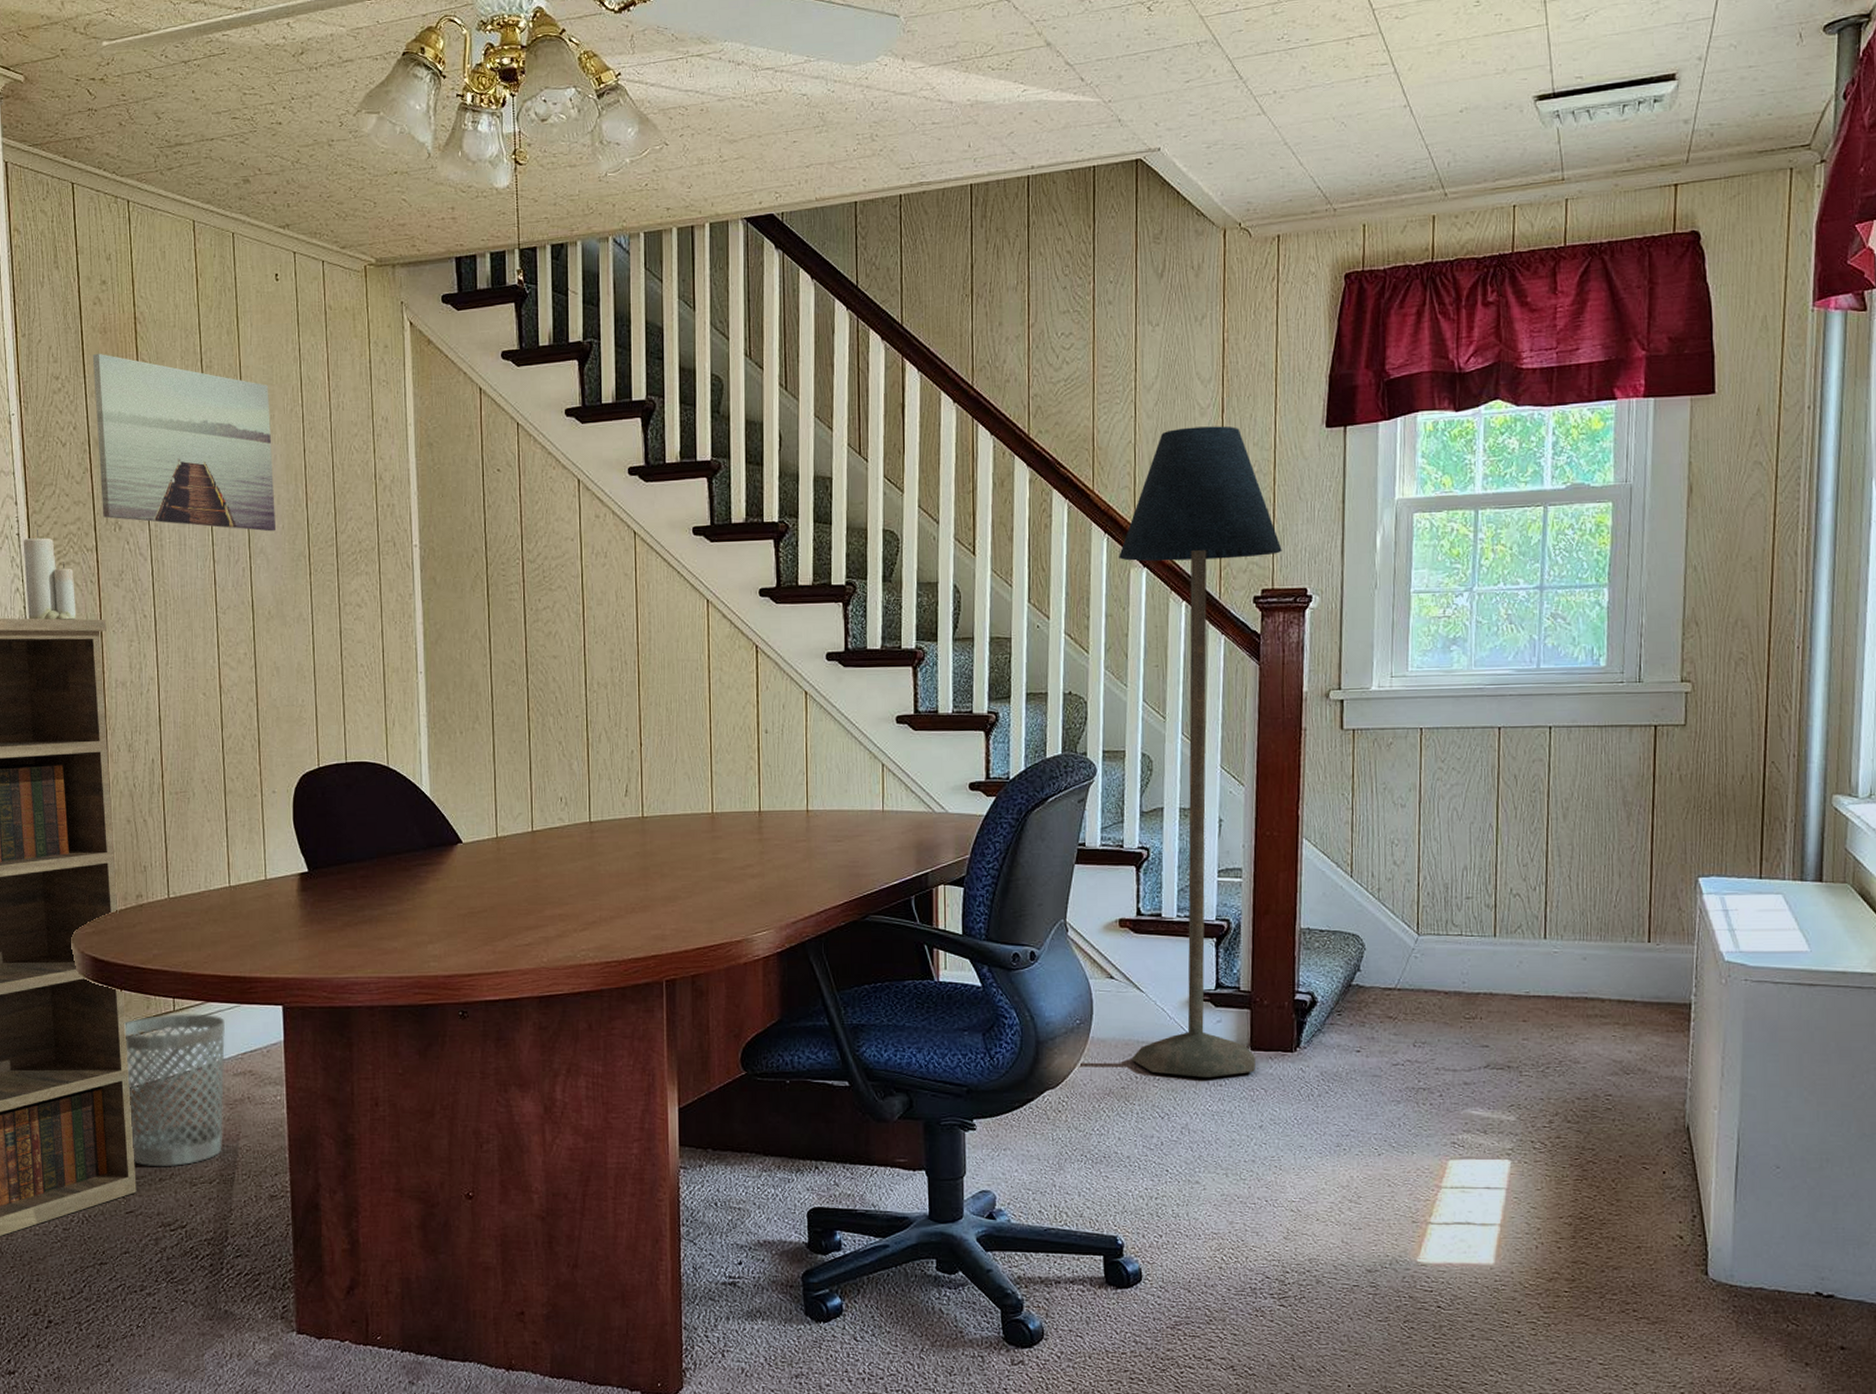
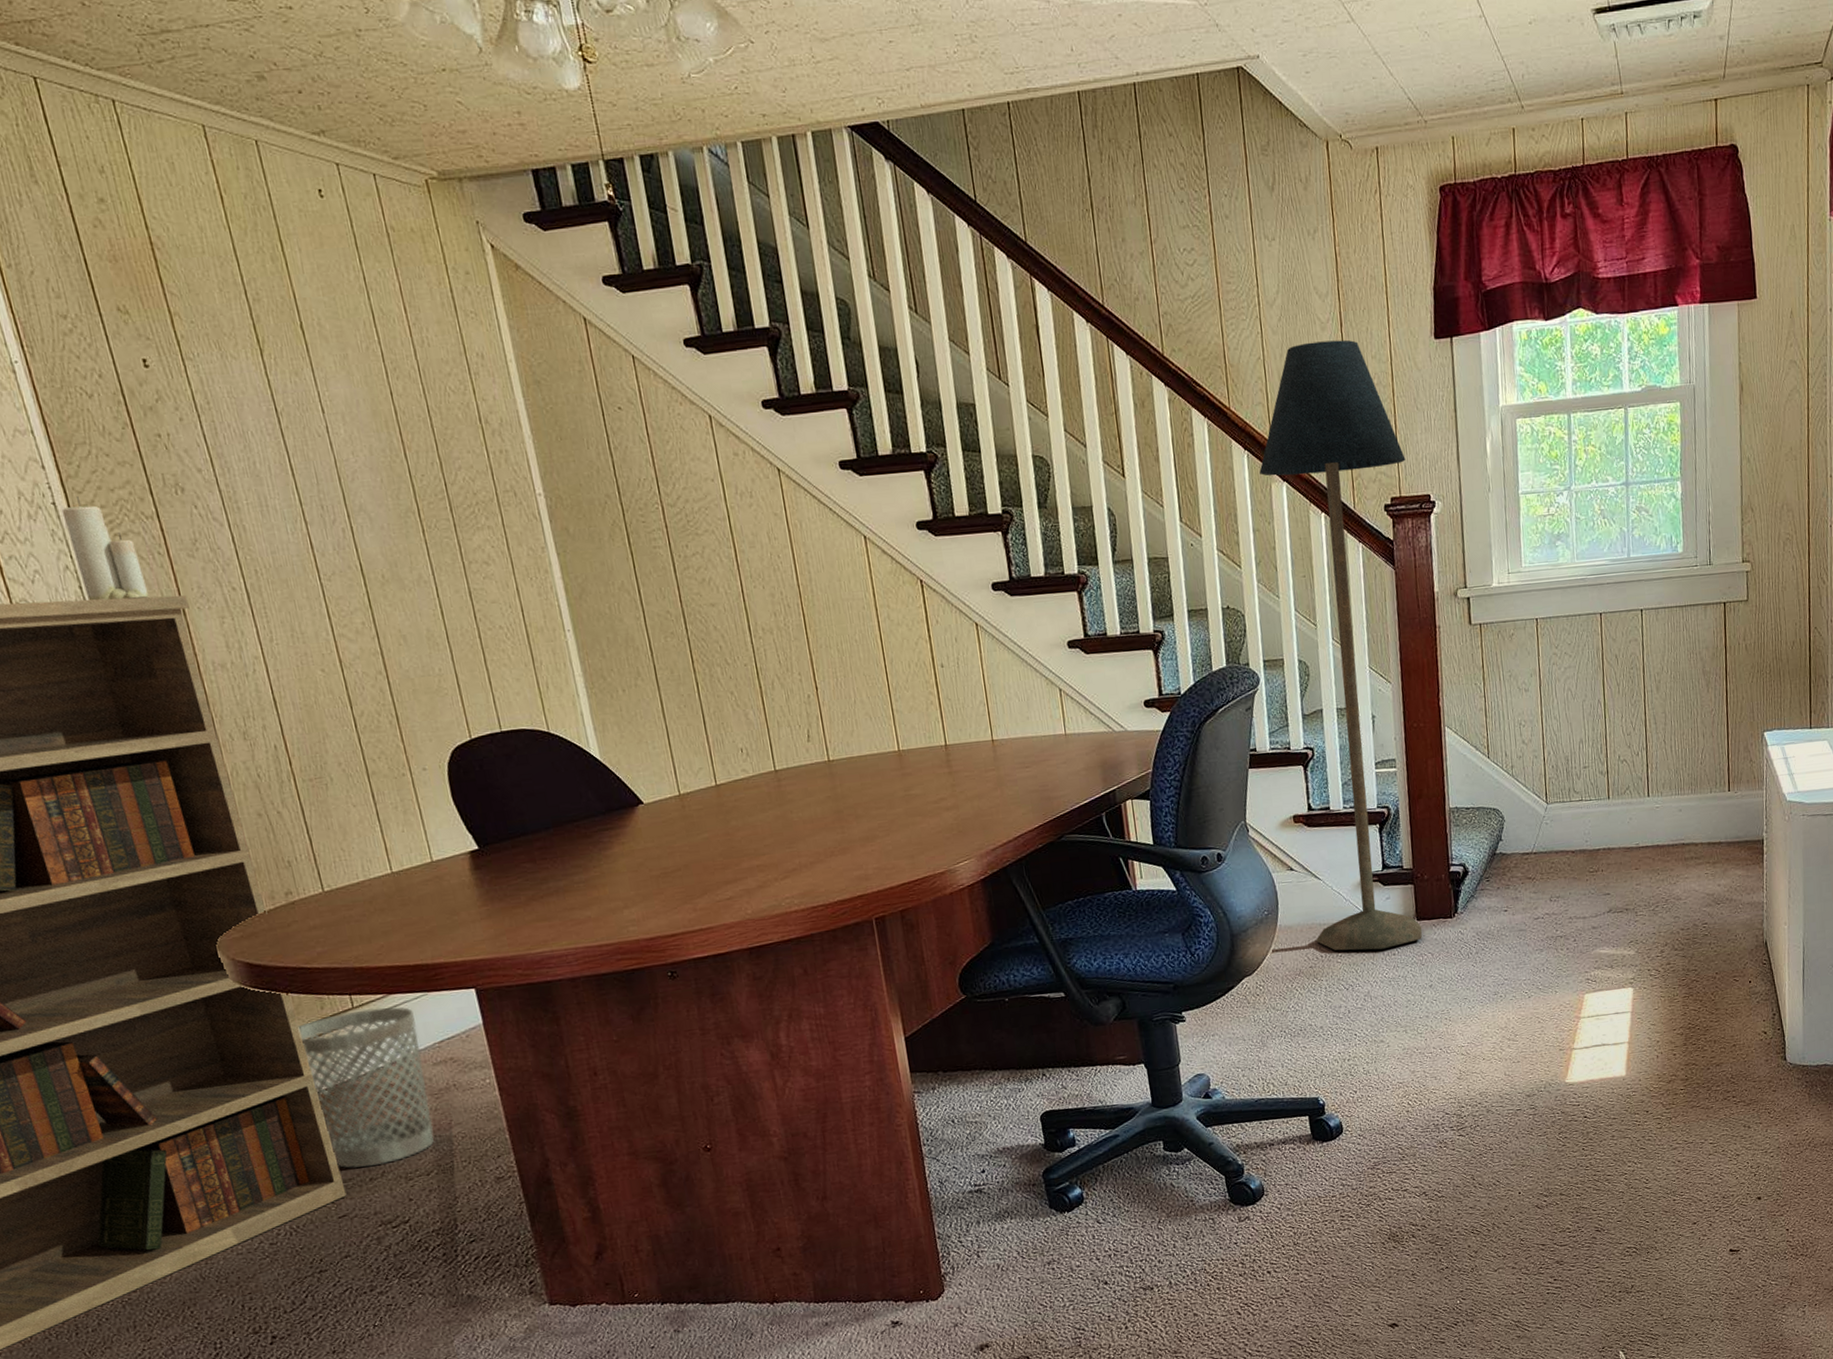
wall art: present [92,353,275,532] -> none [105,286,373,487]

